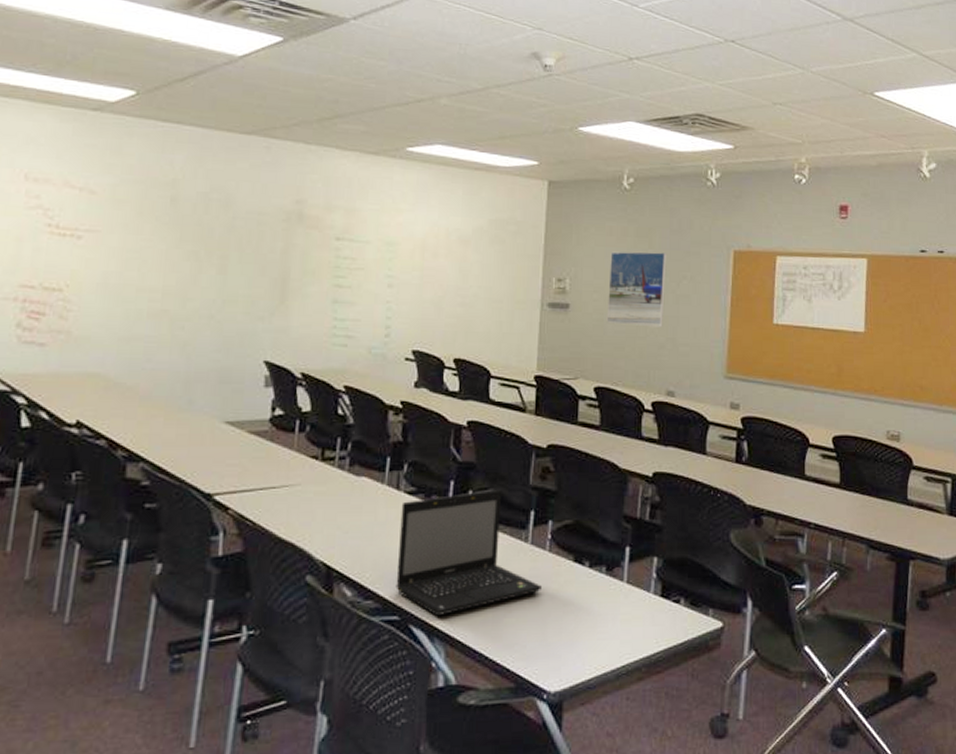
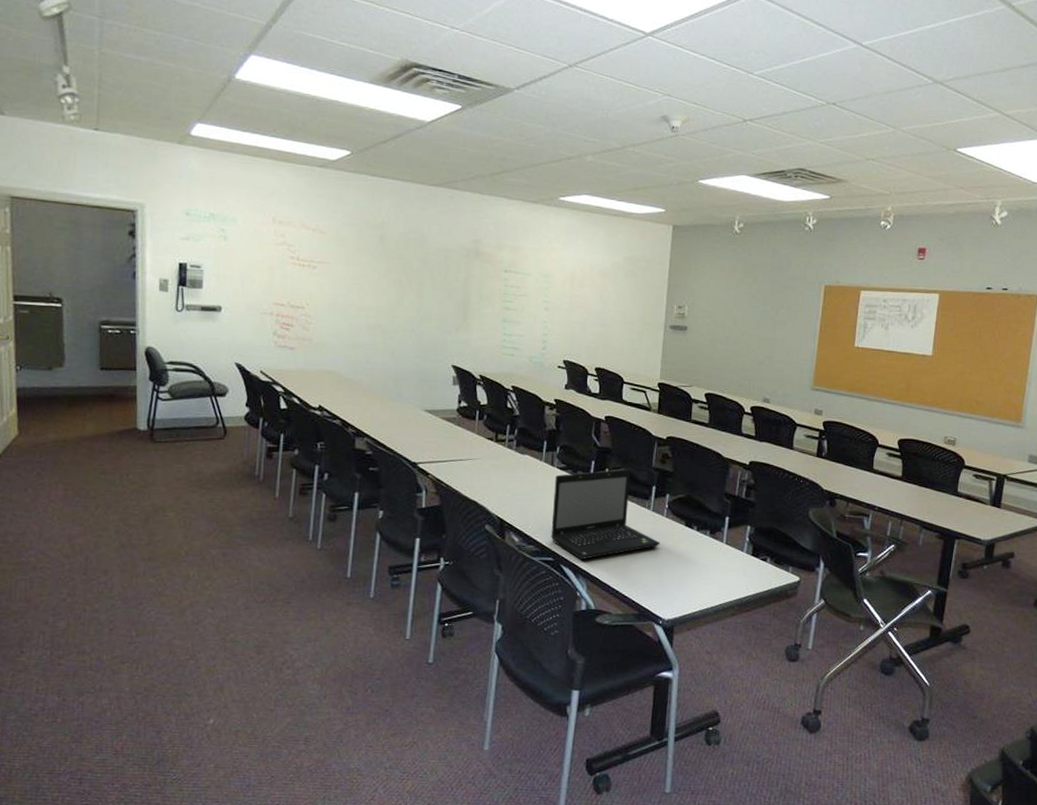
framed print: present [606,251,667,328] -> none [717,284,768,347]

